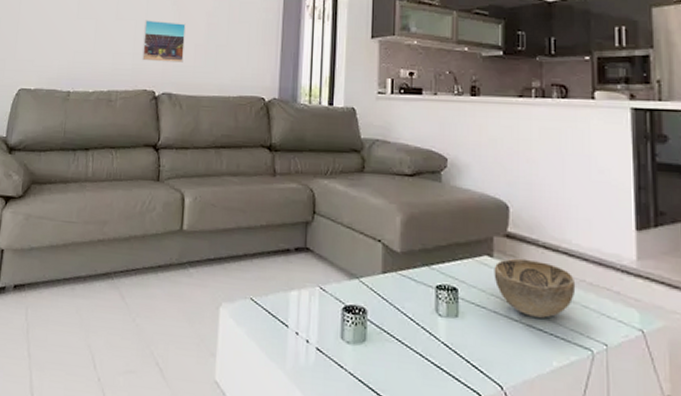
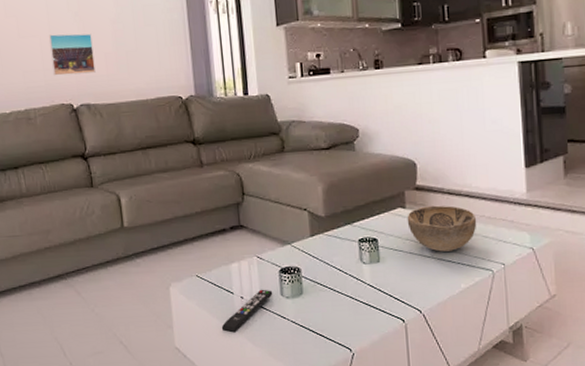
remote control: none [269,327,333,375] -> present [221,289,273,333]

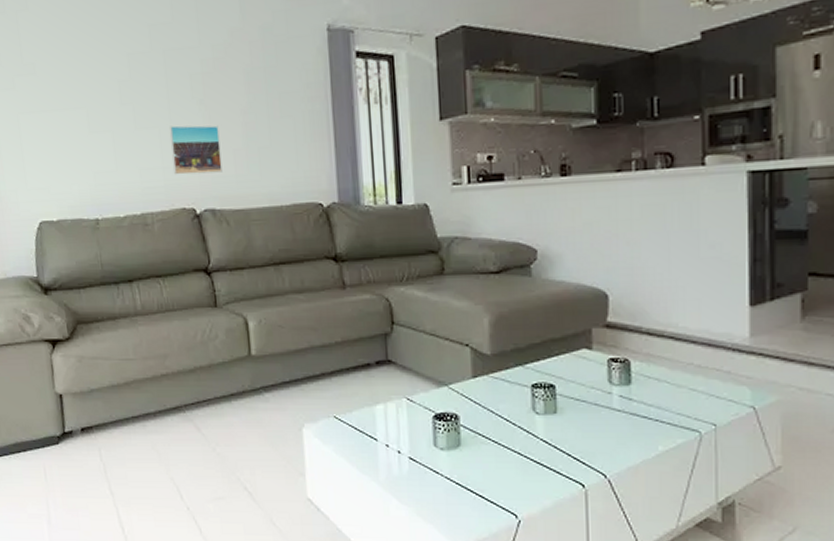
remote control: present [221,289,273,333] -> none [361,437,425,486]
decorative bowl: present [407,205,477,252] -> none [593,348,683,405]

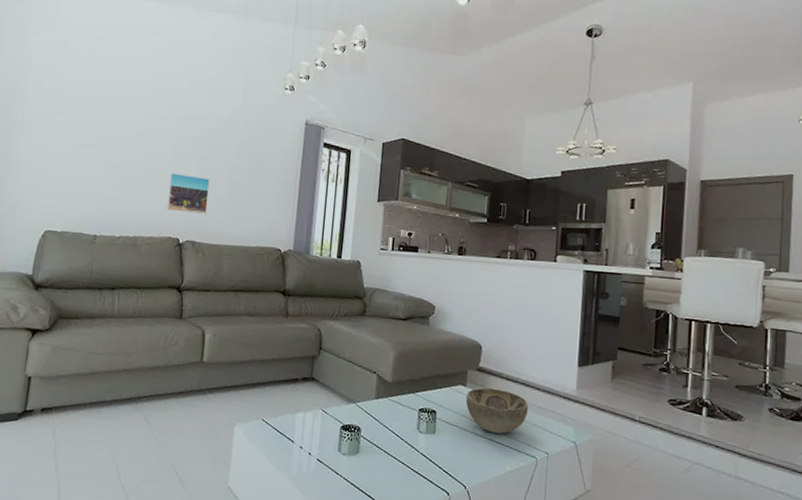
decorative bowl: none [593,348,683,405] -> present [466,387,529,434]

